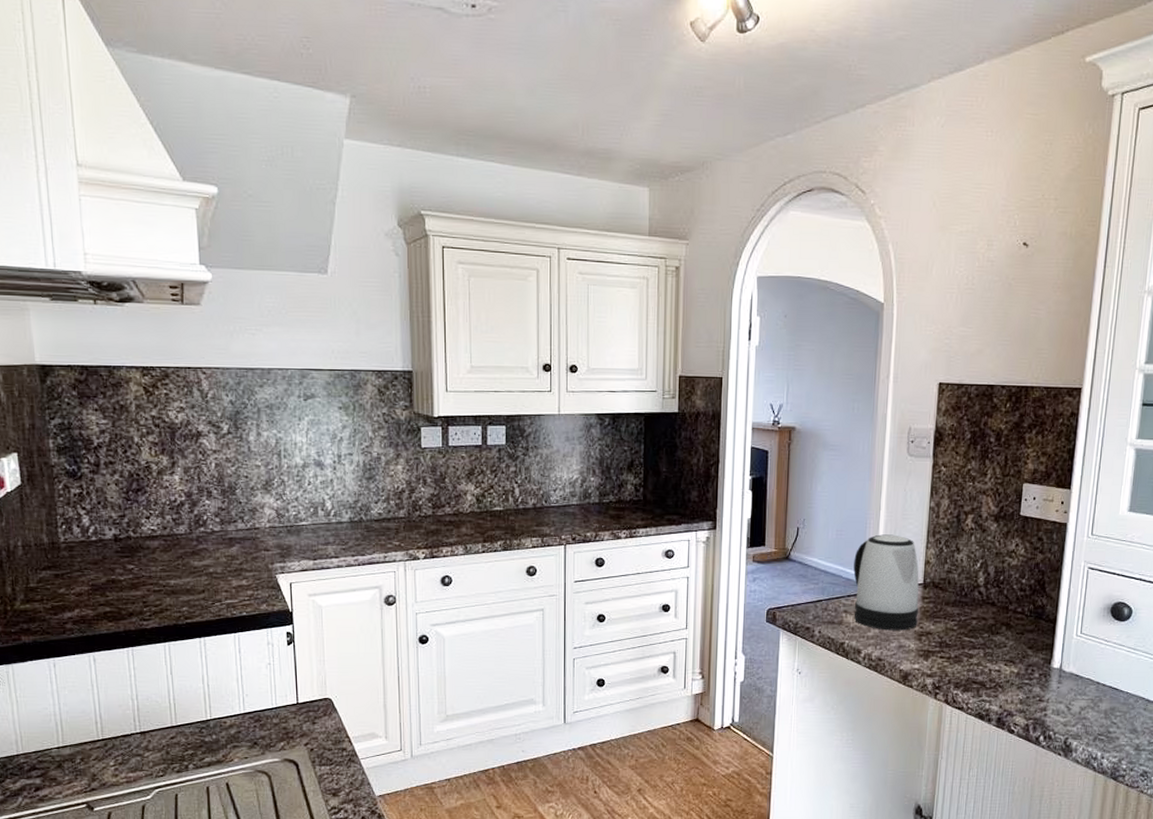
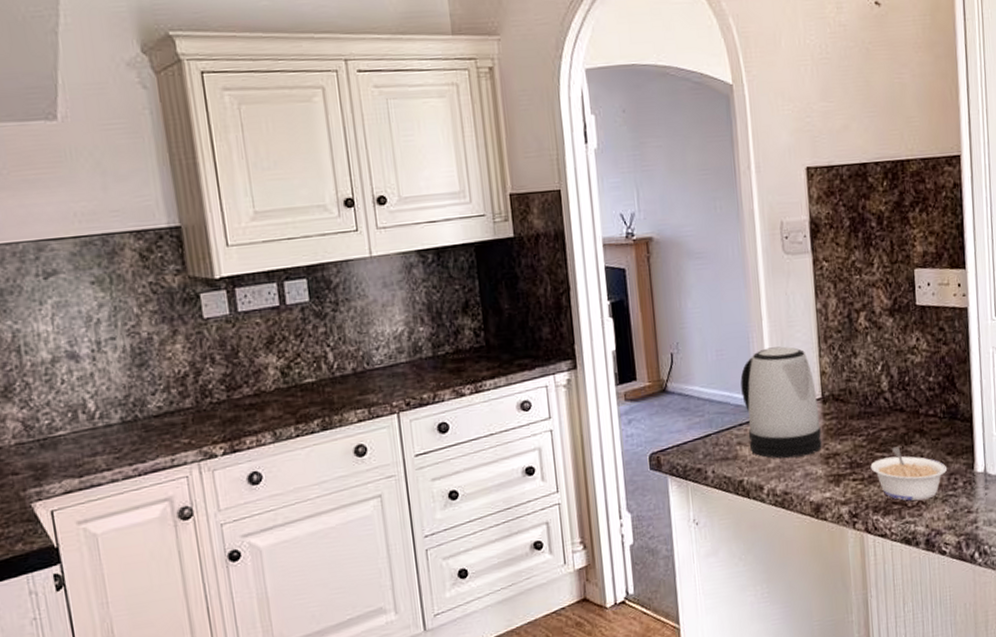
legume: none [957,635,1026,684] -> present [870,446,947,501]

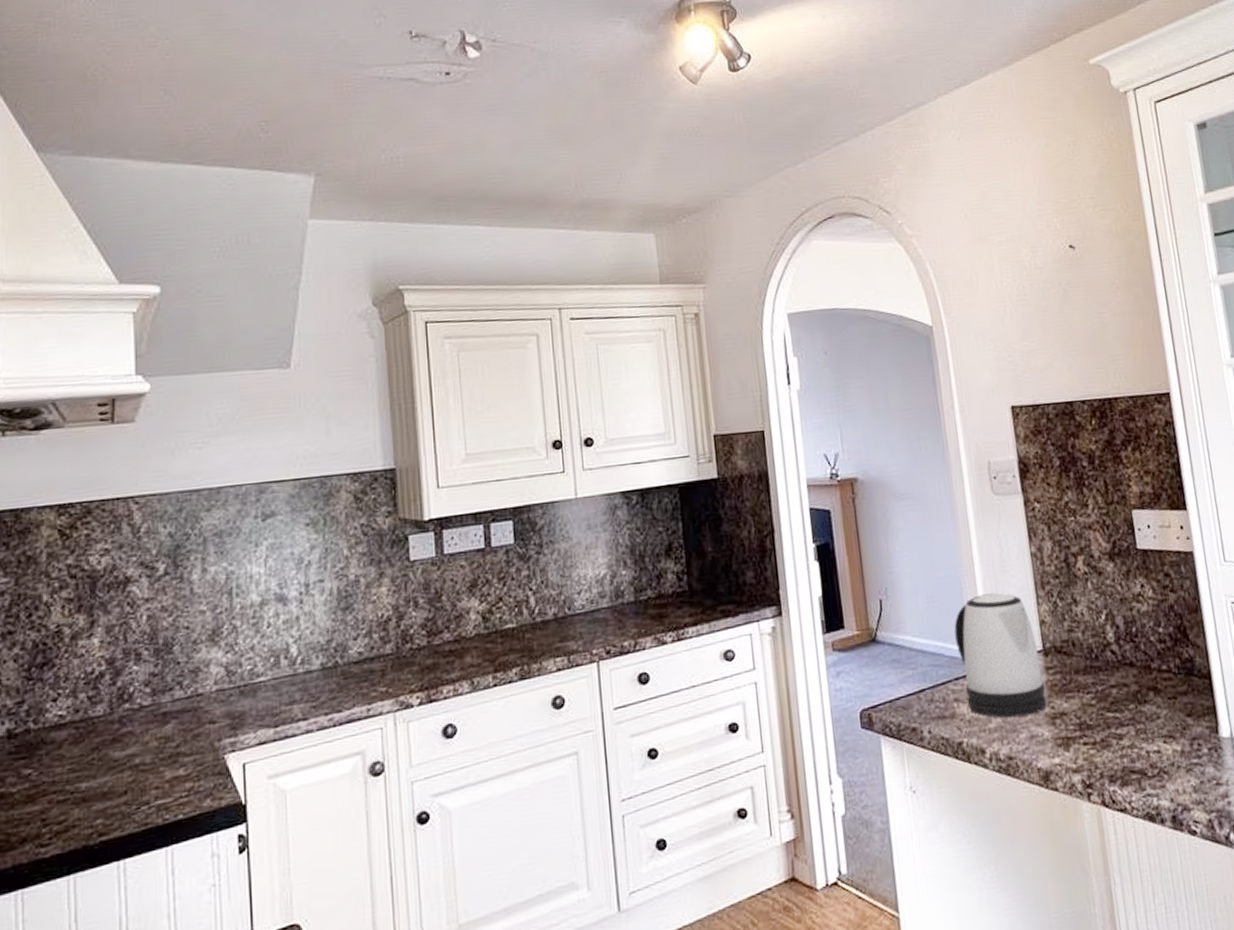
legume: present [870,446,947,501] -> none [1102,706,1188,770]

